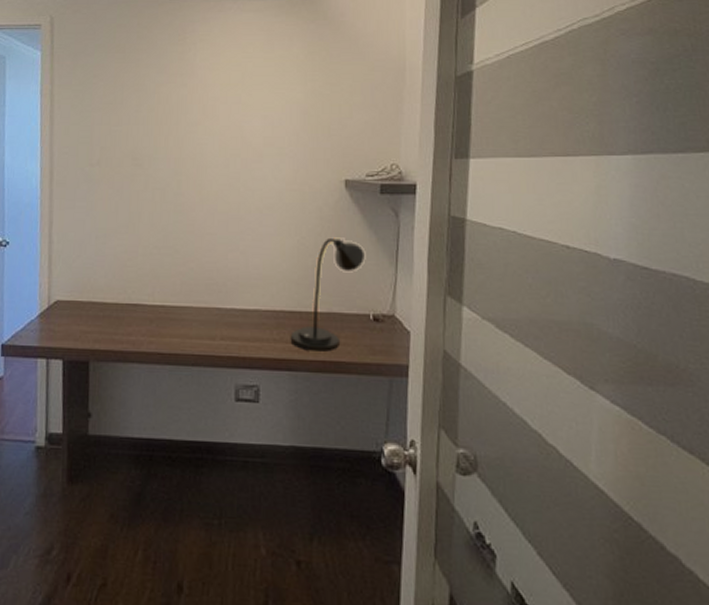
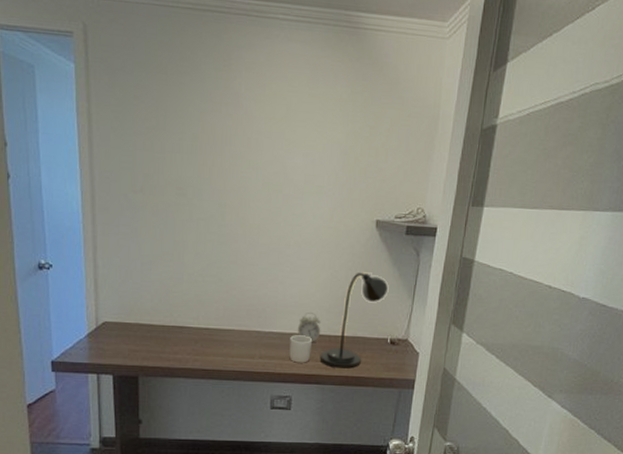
mug: none [255,312,281,345] -> present [289,335,313,363]
alarm clock: none [264,285,290,320] -> present [298,313,321,342]

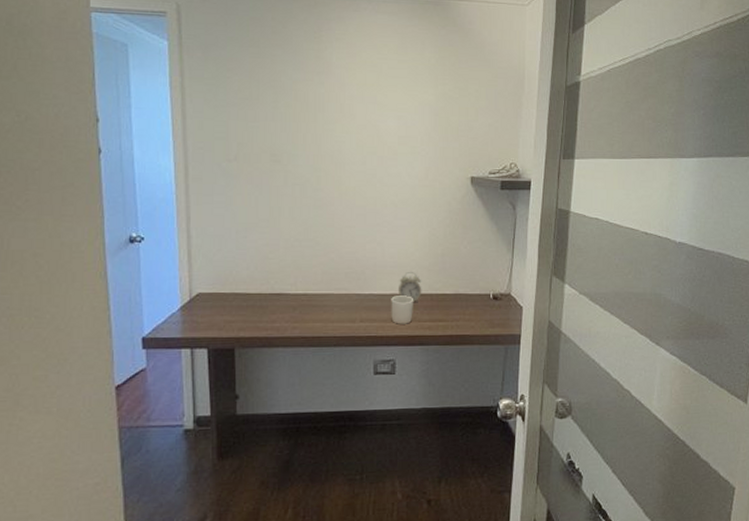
desk lamp: present [320,272,388,369] -> none [422,228,487,328]

